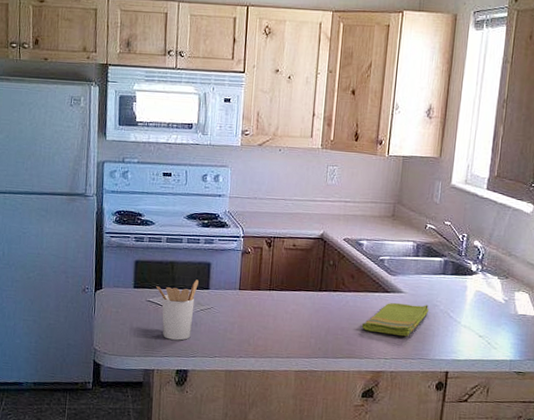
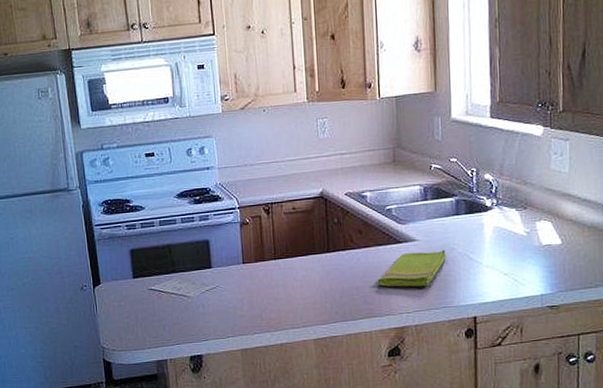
utensil holder: present [156,279,199,341] -> none [156,259,200,326]

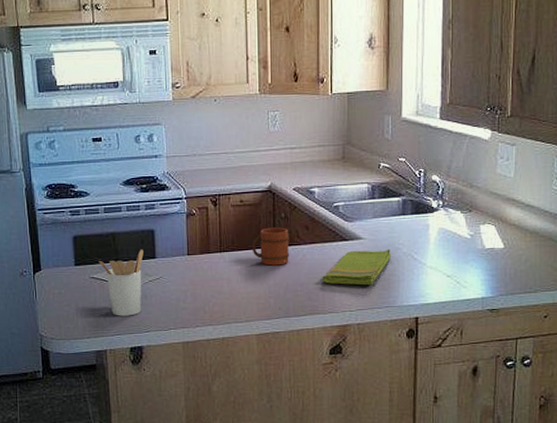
utensil holder: none [156,259,200,326] -> present [99,249,144,316]
mug: none [306,232,344,271] -> present [251,227,289,266]

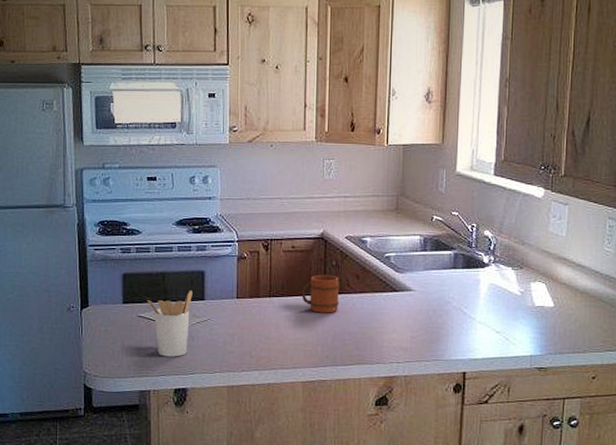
dish towel: present [322,249,392,286] -> none [370,301,441,338]

